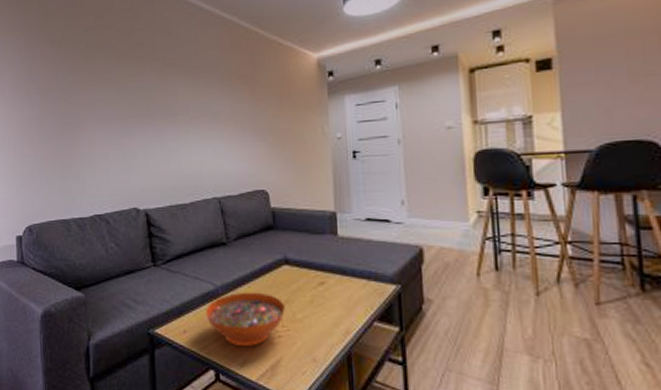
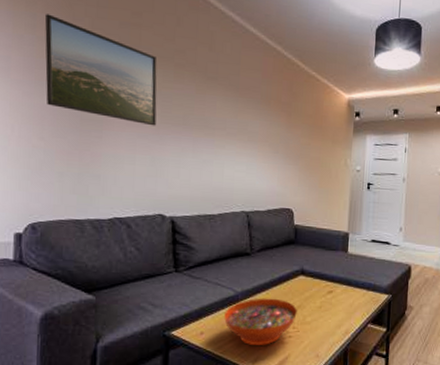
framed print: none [26,34,124,121] -> present [44,14,157,126]

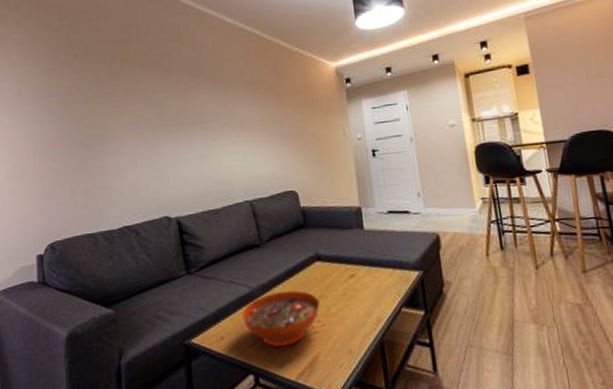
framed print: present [44,14,157,126] -> none [47,47,152,131]

